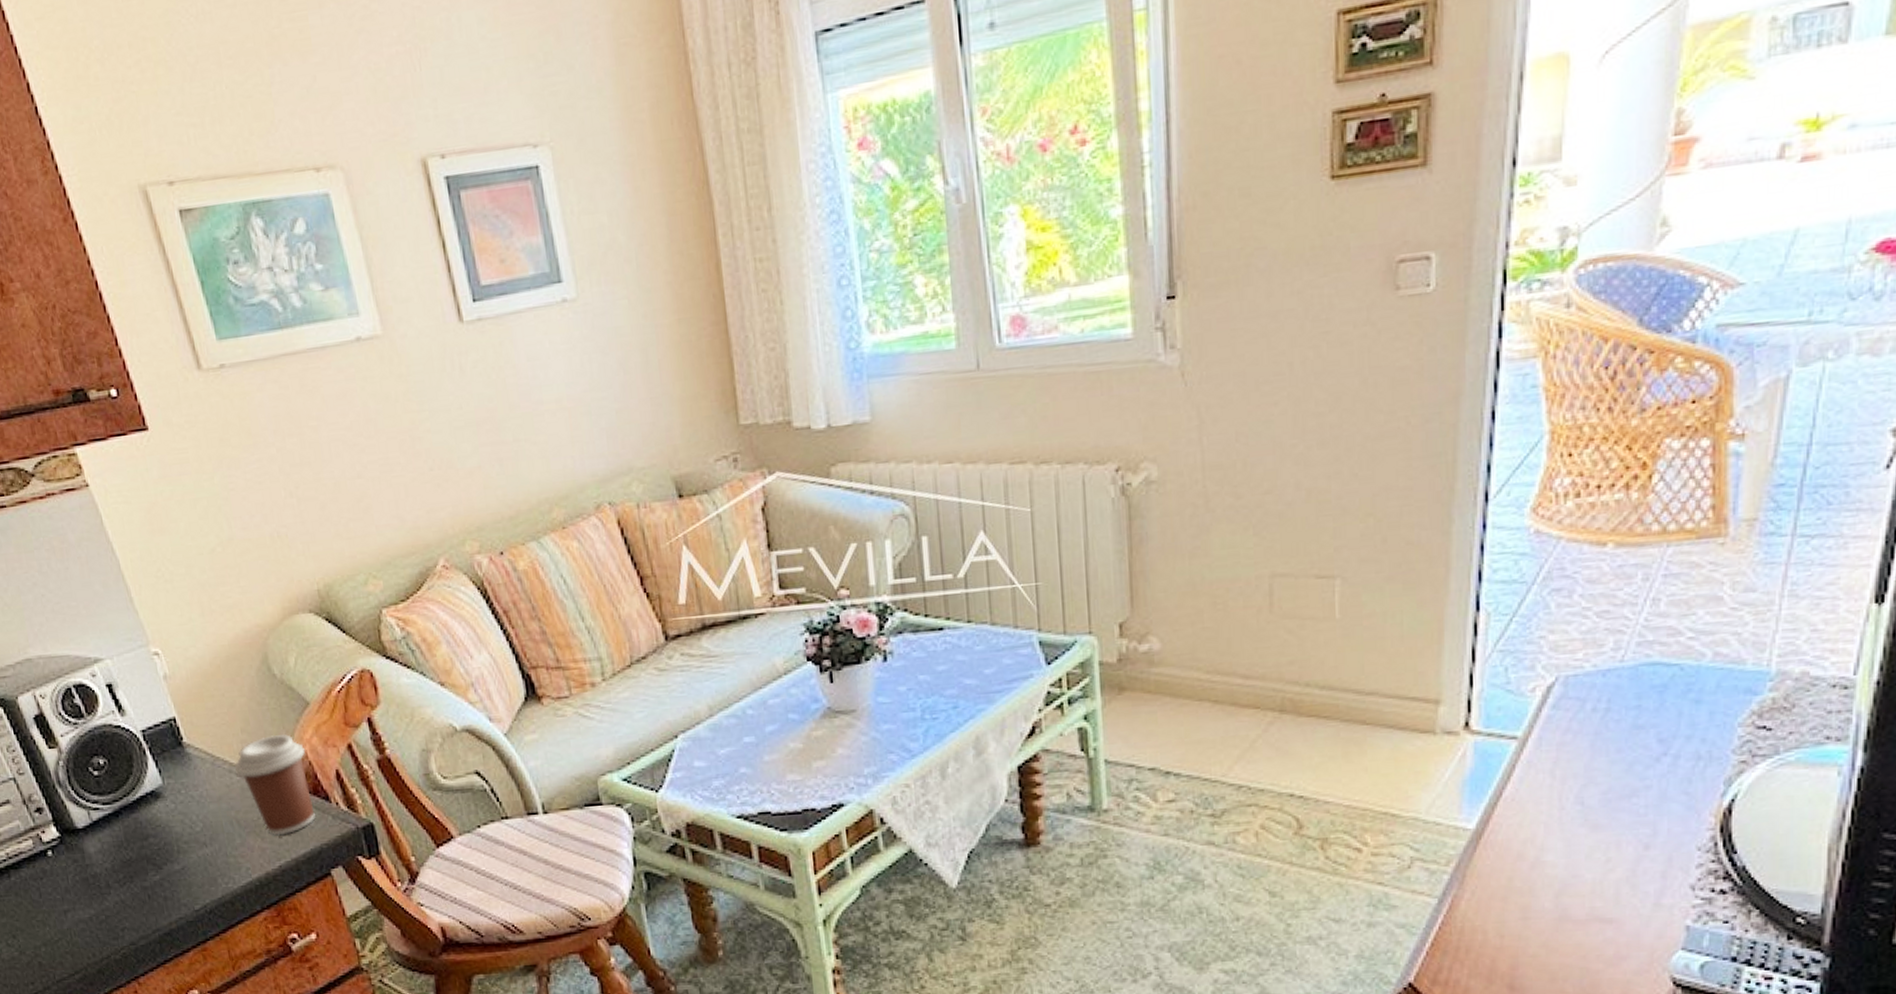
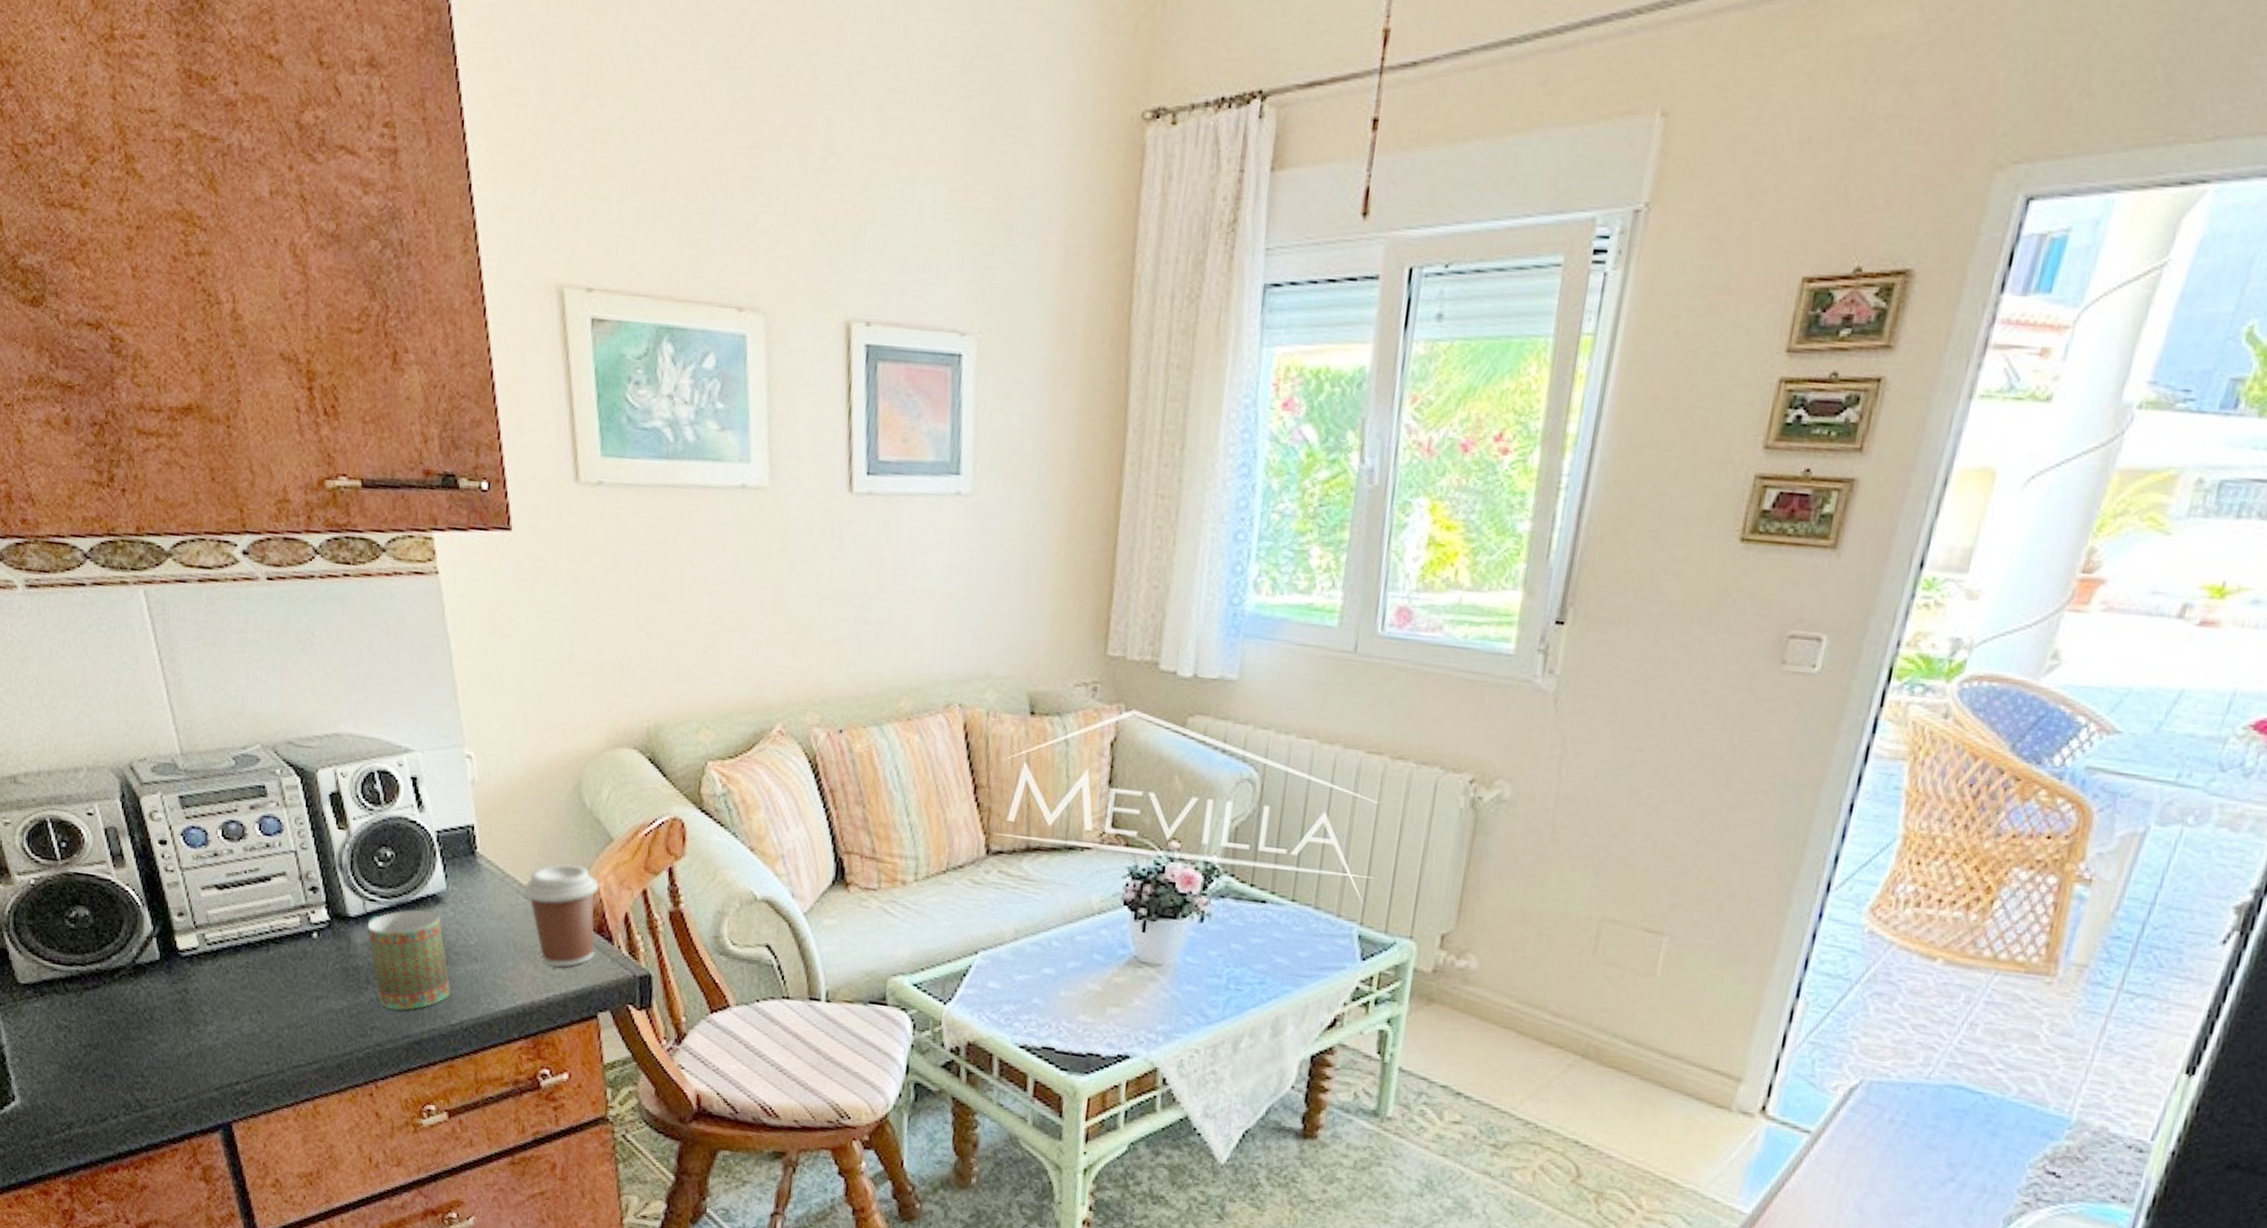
mug: none [96,807,189,908] -> present [367,909,451,1010]

